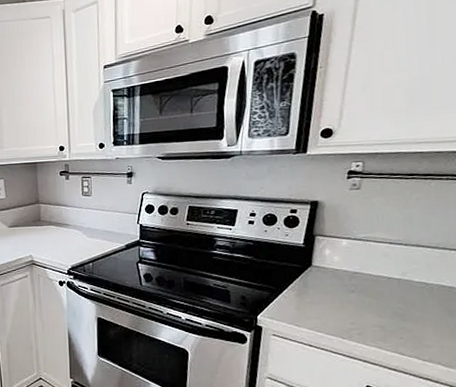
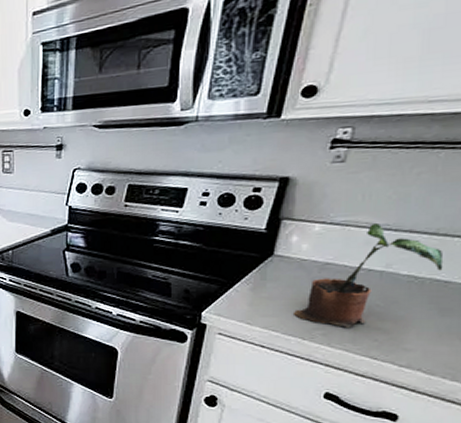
potted plant: none [333,239,446,327] -> present [294,224,444,327]

